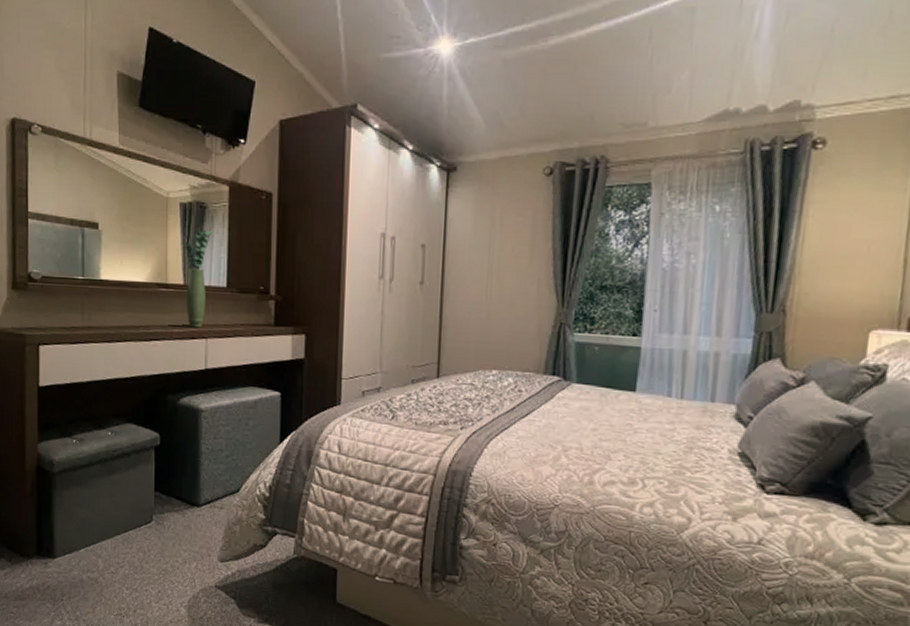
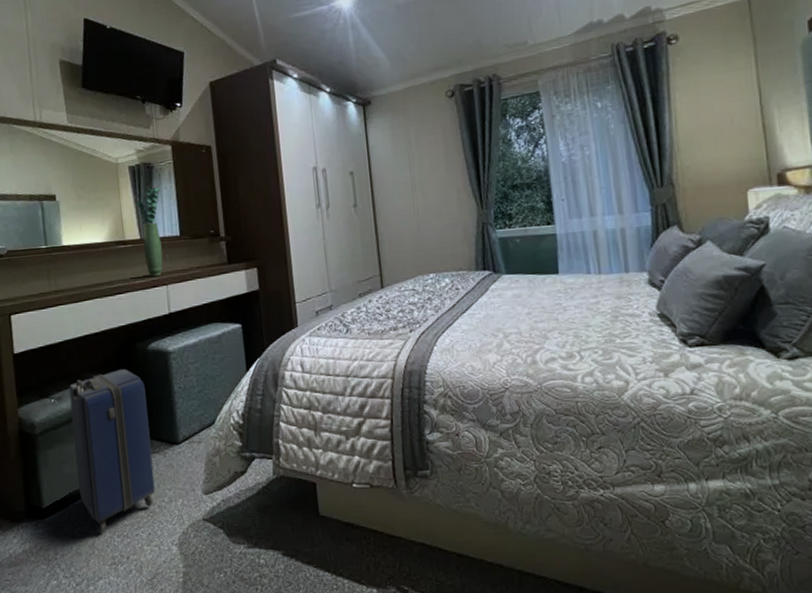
suitcase: none [91,419,171,582] -> present [69,368,156,532]

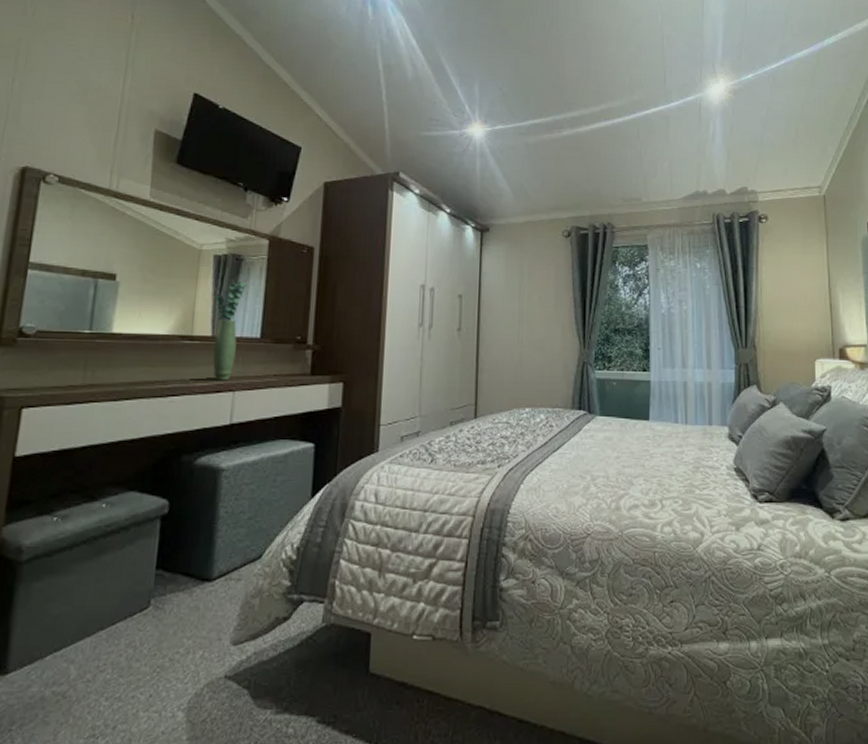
suitcase: present [69,368,156,532] -> none [65,484,183,693]

